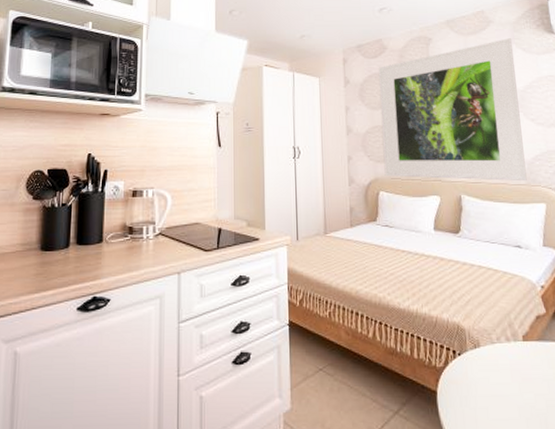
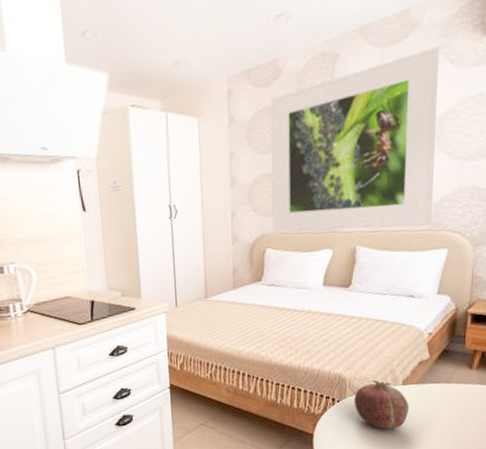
fruit: none [475,333,534,391] -> present [354,380,409,429]

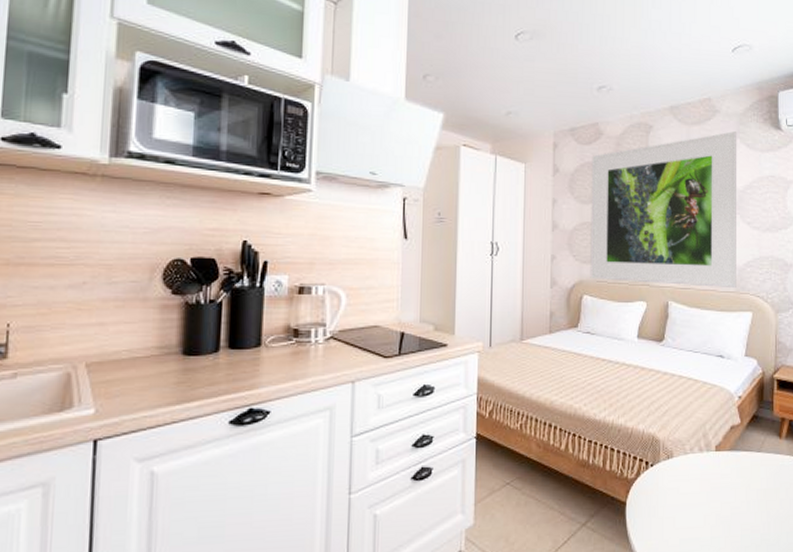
fruit: present [354,380,409,429] -> none [668,444,723,500]

